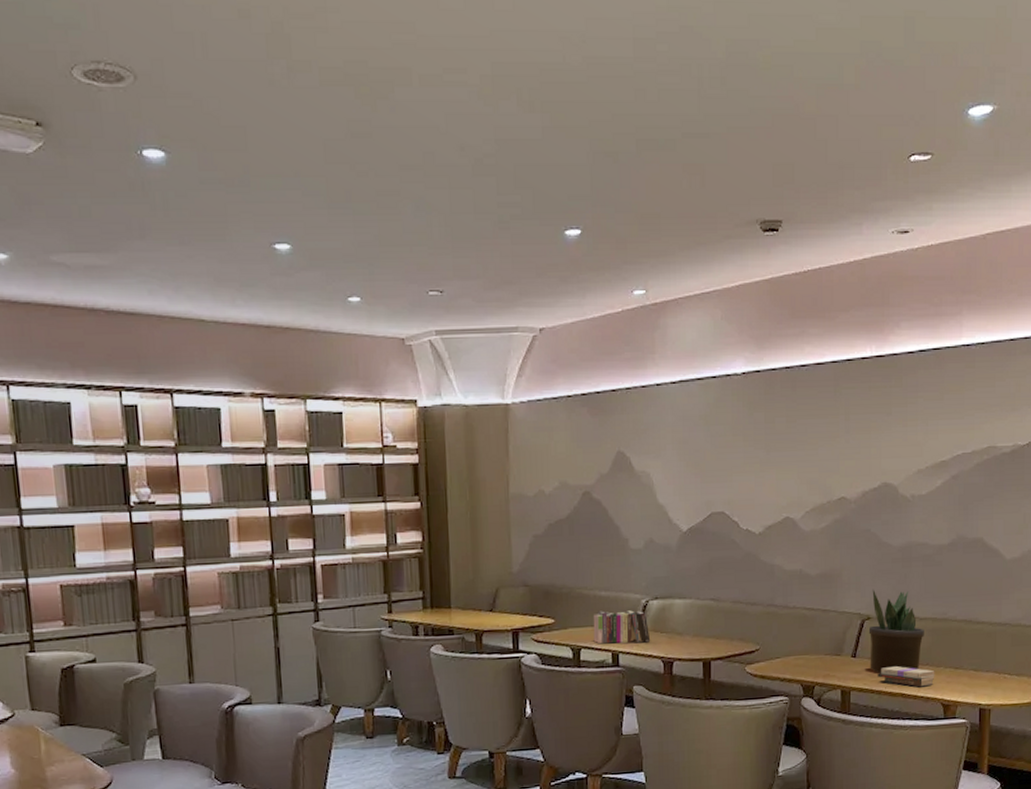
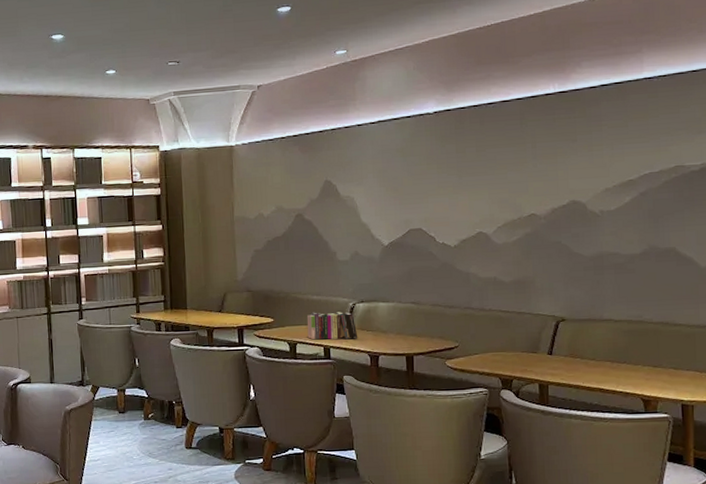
planter: present [868,589,924,673] -> none [563,294,620,369]
books: present [877,666,935,688] -> none [574,363,633,383]

